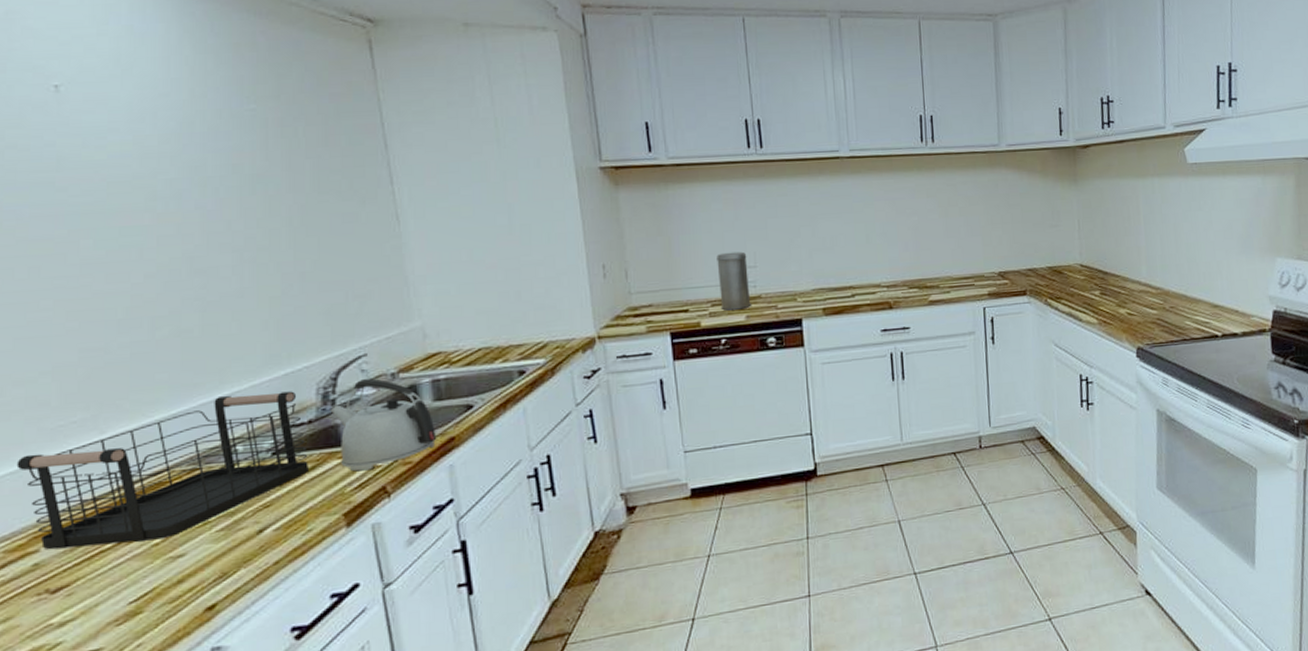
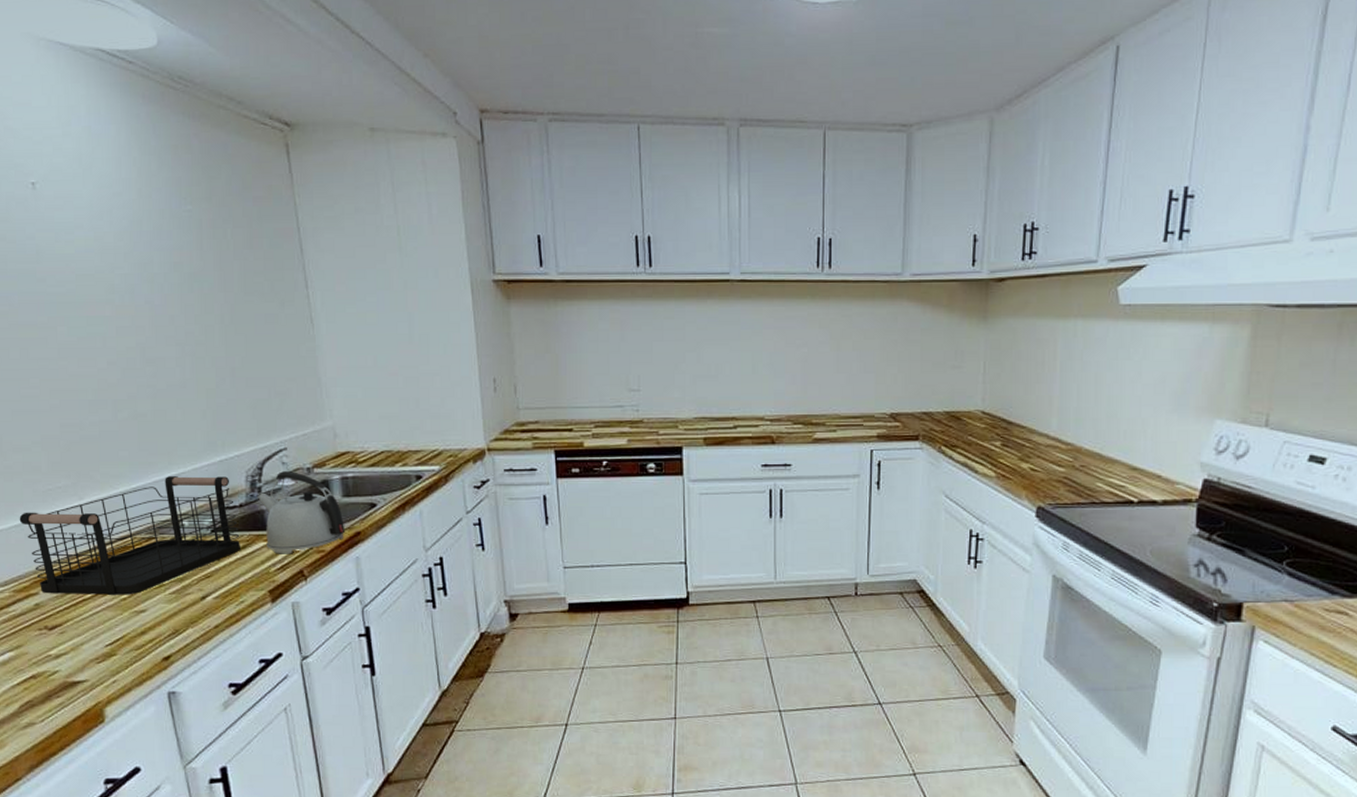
canister: present [717,251,751,311] -> none [602,374,633,433]

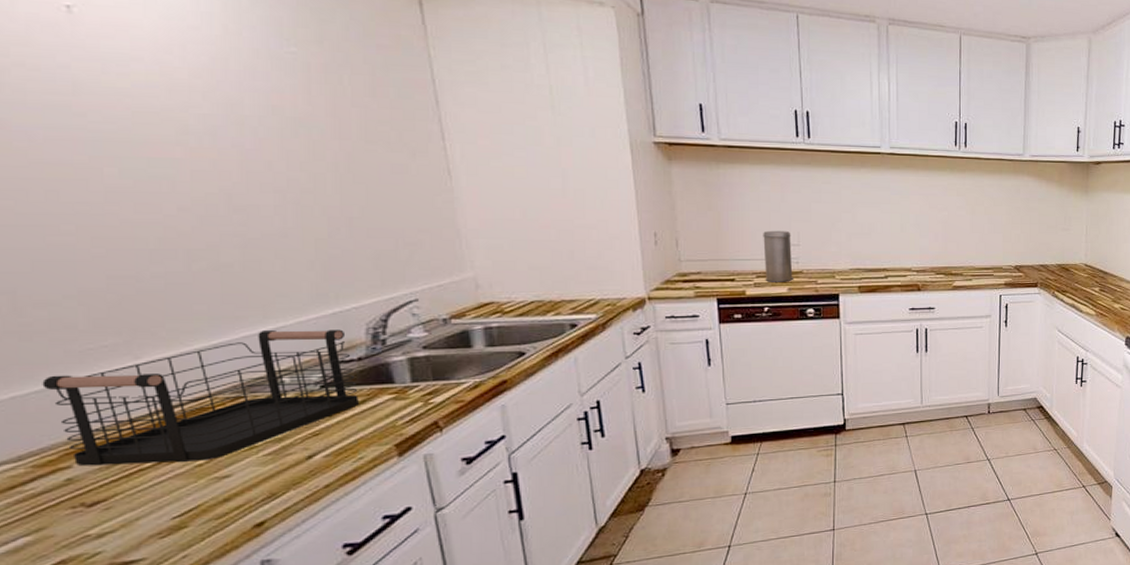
kettle: present [257,471,344,554] -> none [380,323,488,407]
canister: none [602,374,633,433] -> present [763,230,793,282]

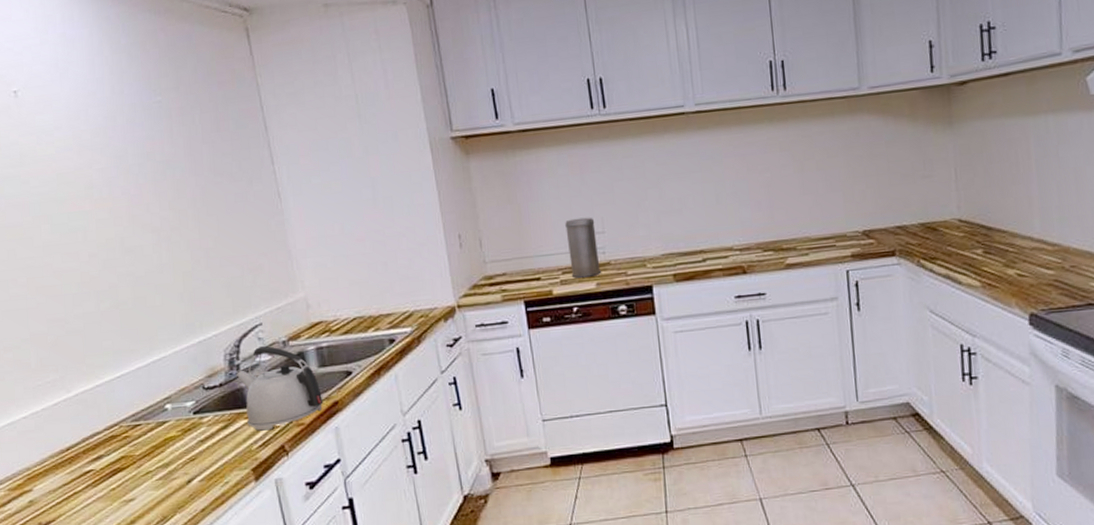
dish rack: present [42,329,359,466] -> none [11,357,222,490]
kettle: none [380,323,488,407] -> present [236,346,323,431]

